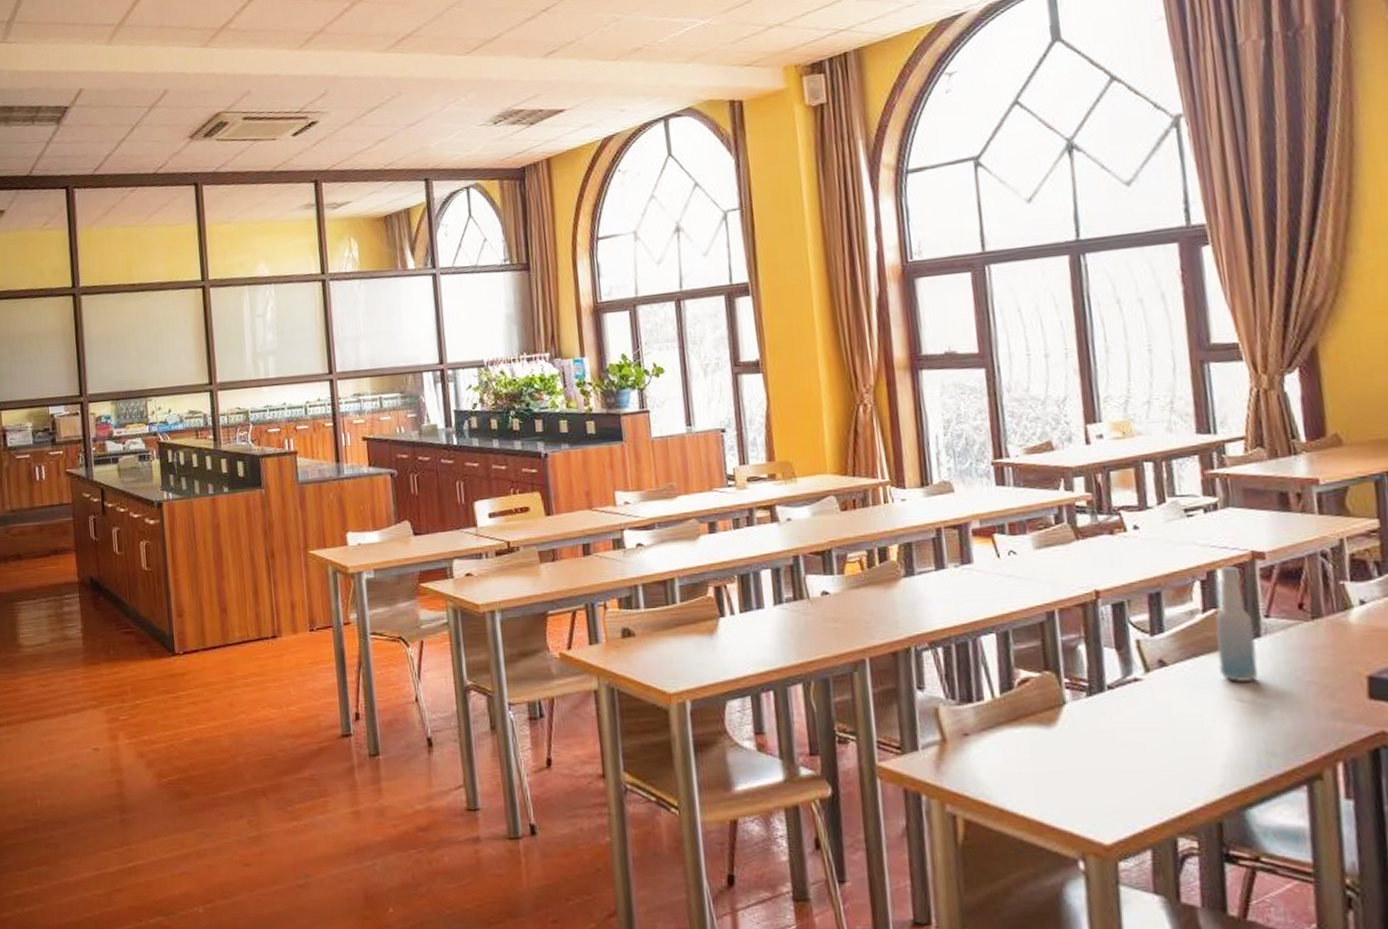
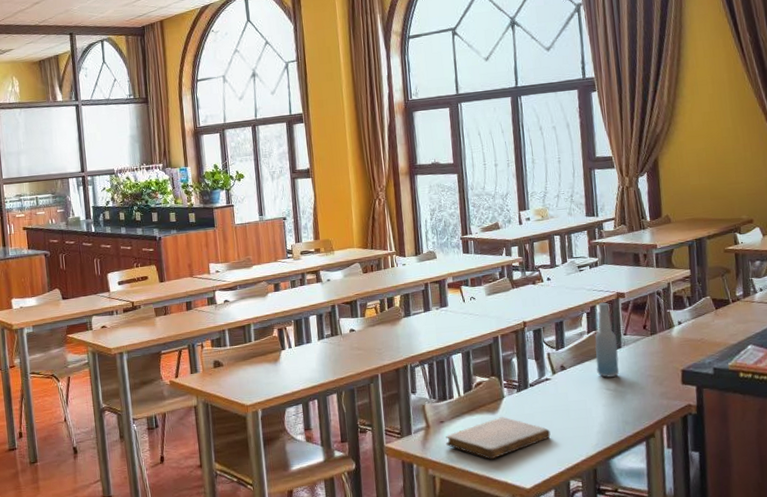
notebook: none [972,733,1144,797] -> present [445,417,551,460]

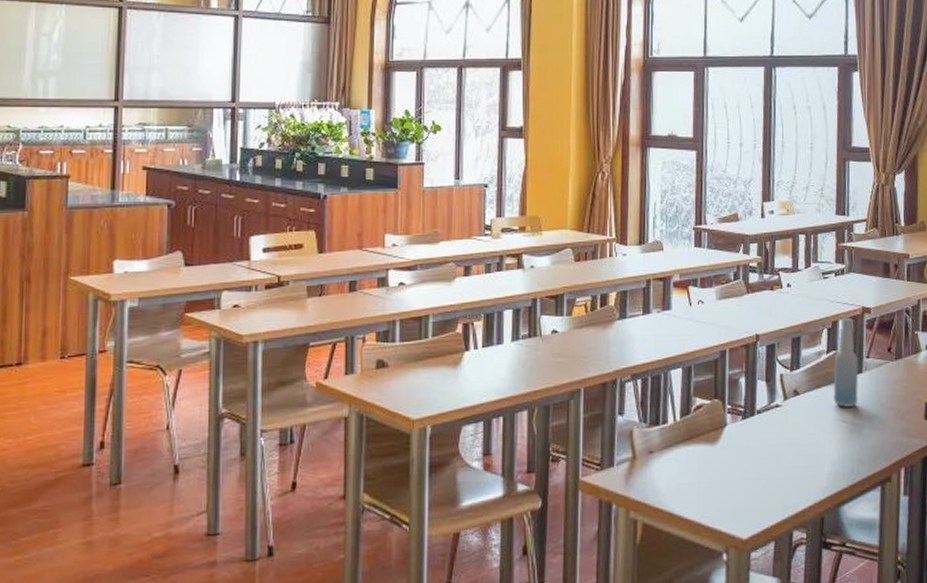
notebook: present [445,417,551,460] -> none [653,449,776,502]

